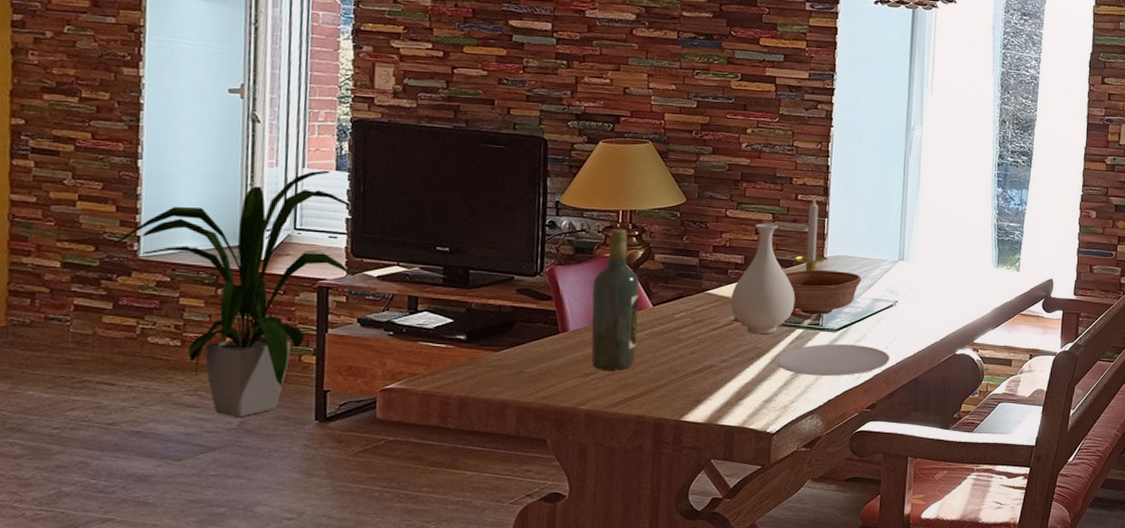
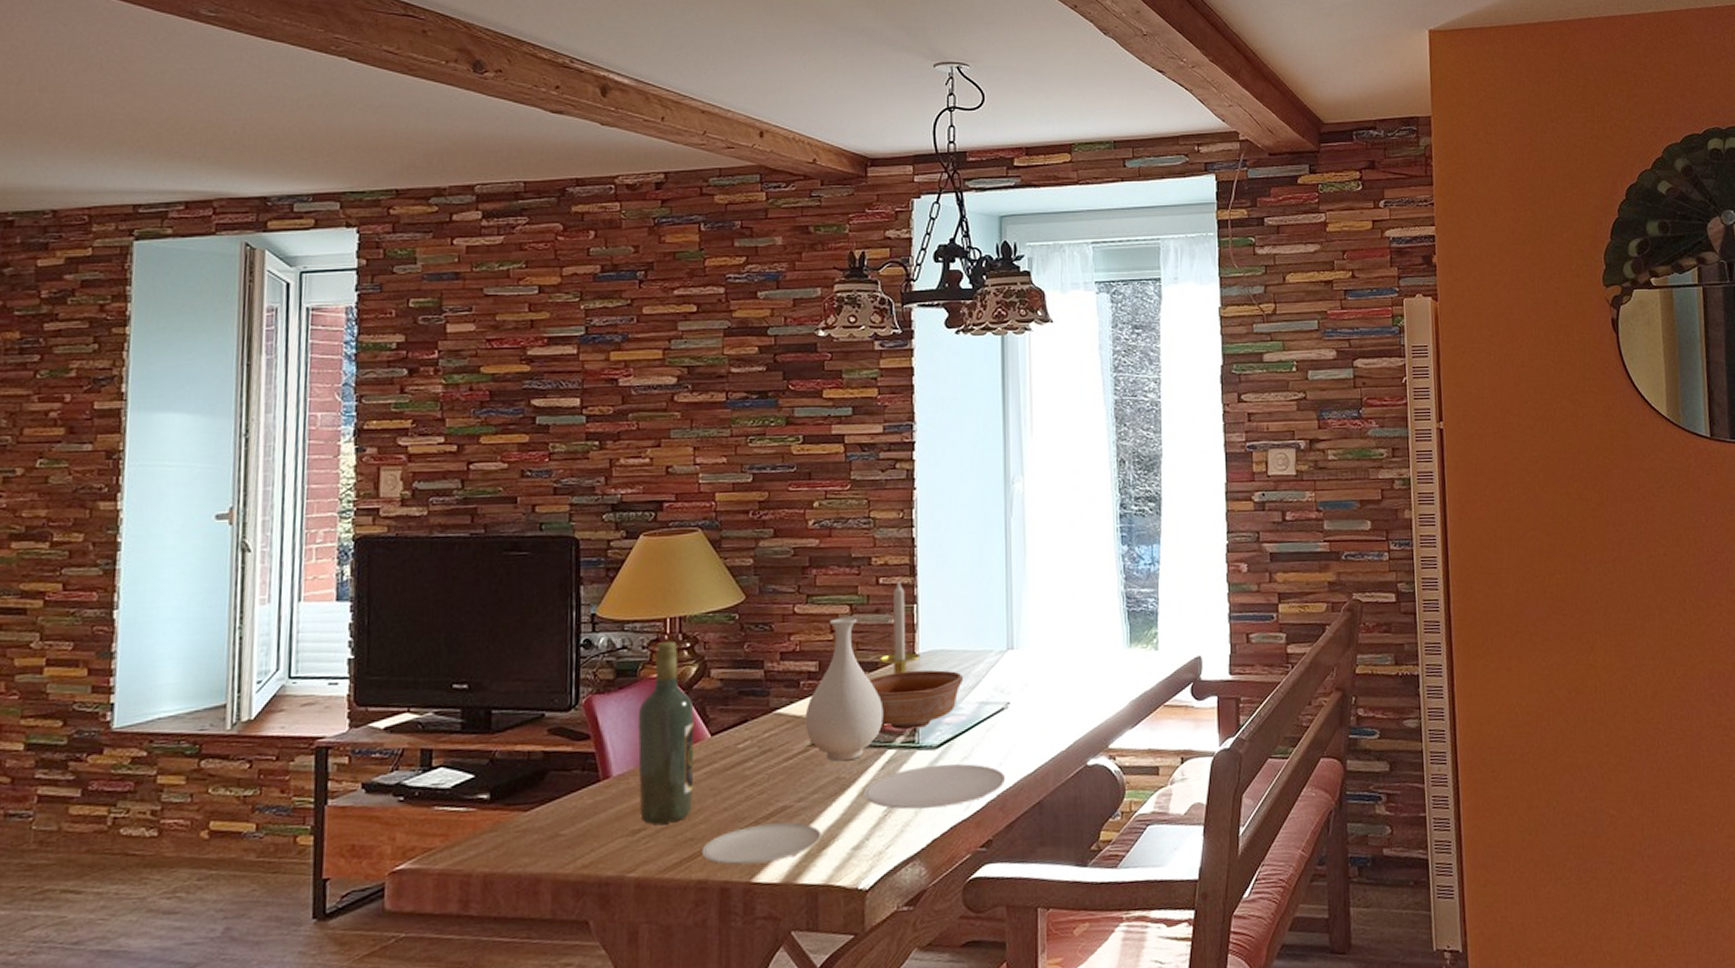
house plant: present [113,170,355,418] -> none [84,601,359,923]
plate: none [641,377,740,407] -> present [701,822,822,866]

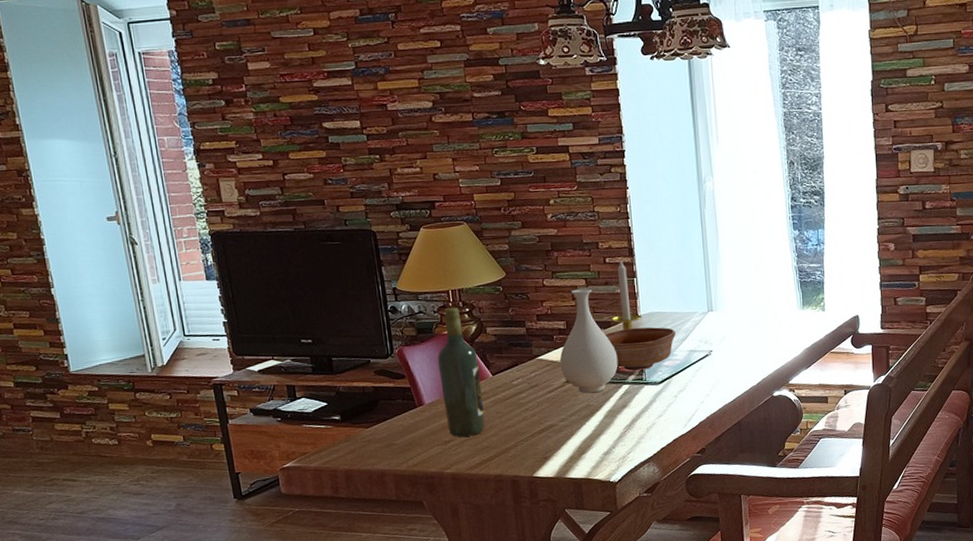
plate: present [701,822,822,866] -> none [495,436,581,465]
plate: present [864,763,1006,810] -> none [608,395,713,427]

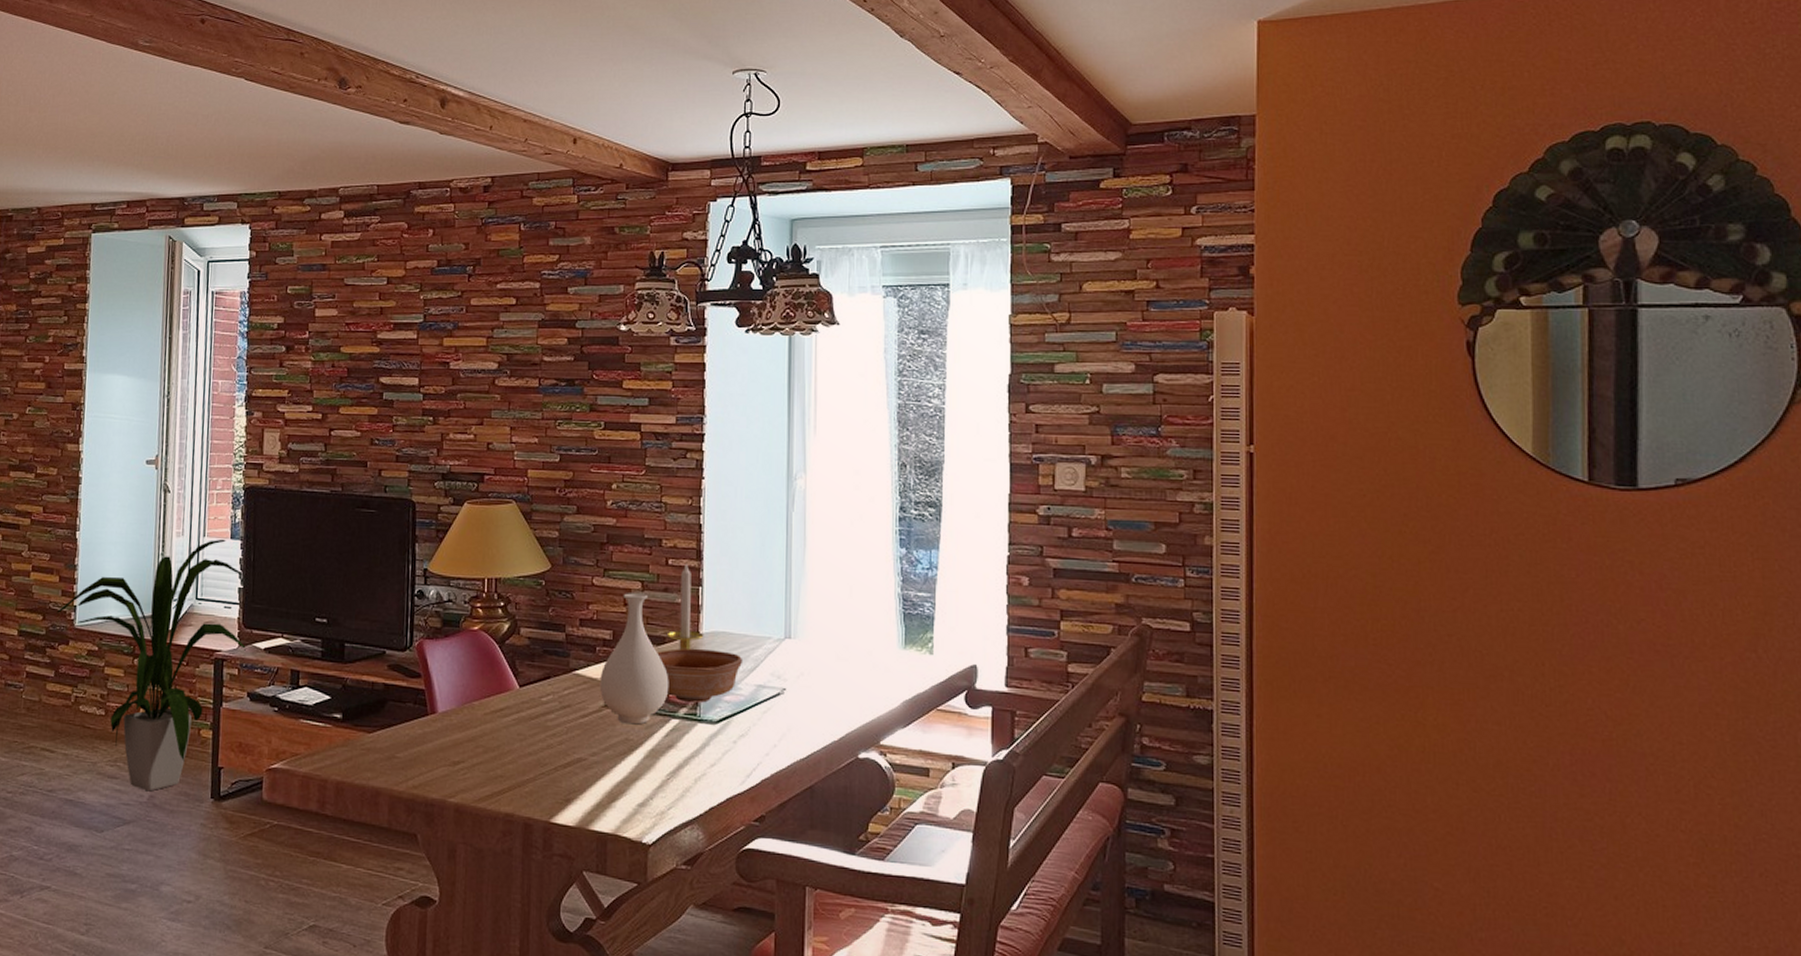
house plant: none [48,281,241,501] -> present [56,539,246,792]
wine bottle: present [437,307,485,437] -> none [459,598,506,760]

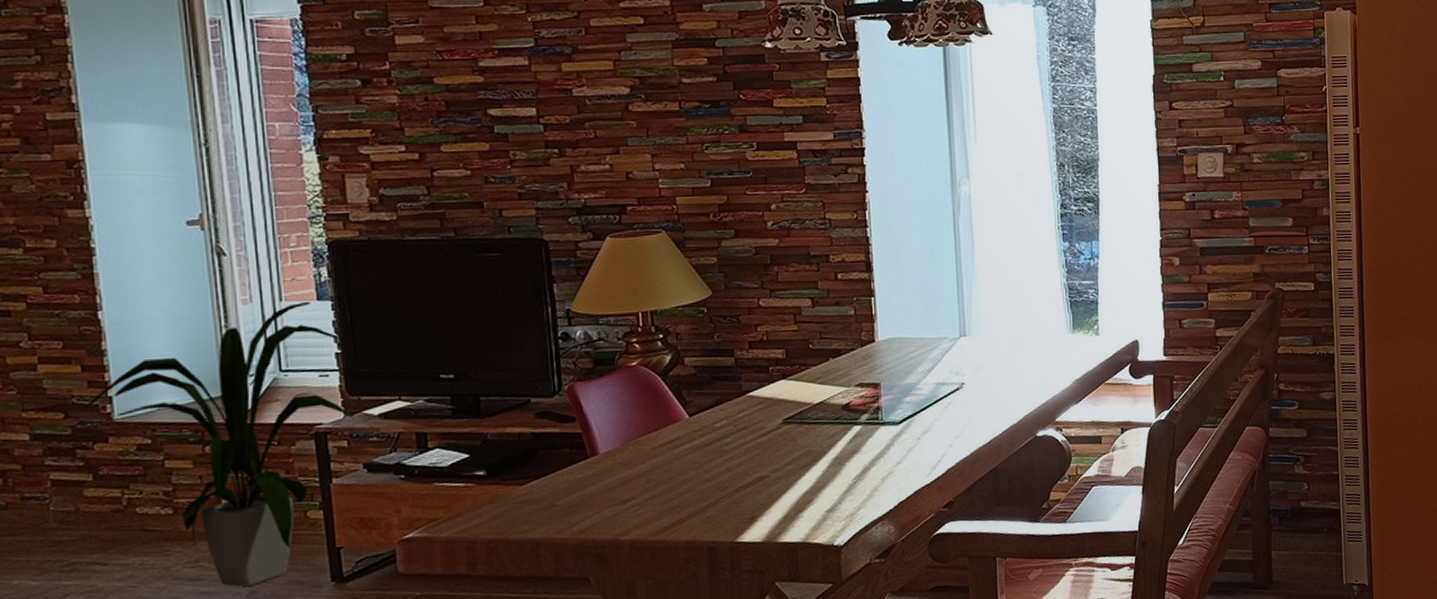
vase: present [599,593,669,725] -> none [775,309,849,437]
bowl: present [657,648,743,703] -> none [833,355,921,408]
candle: present [666,561,704,651] -> none [841,274,880,360]

